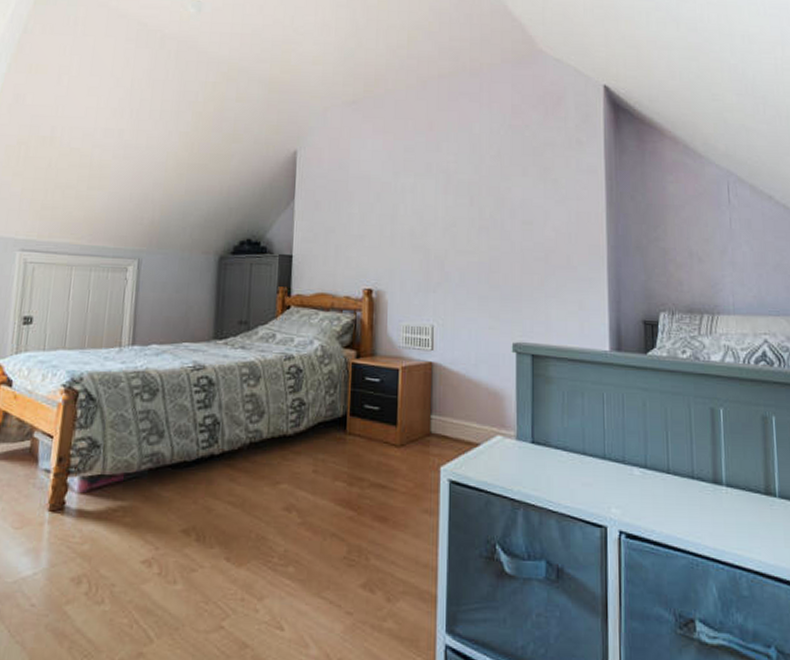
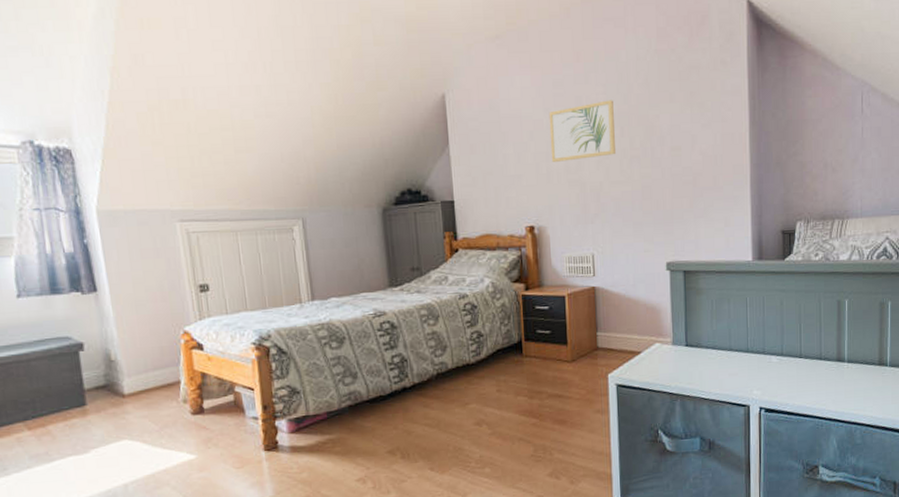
wall art: none [396,169,465,226] -> present [549,100,617,162]

